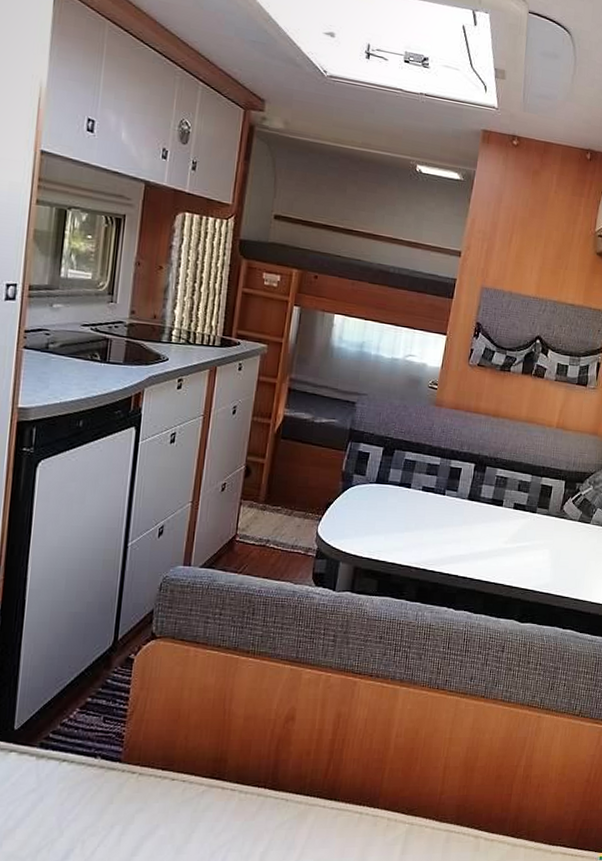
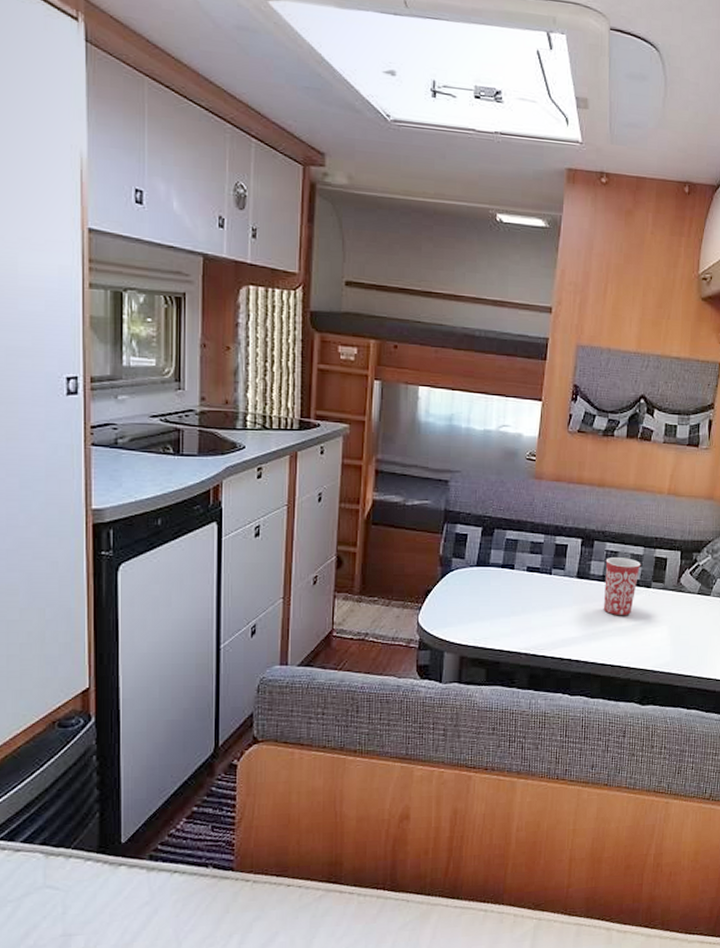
mug: none [490,483,528,537] -> present [603,558,641,615]

